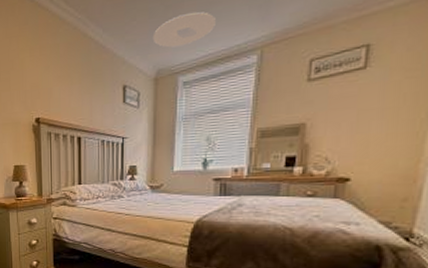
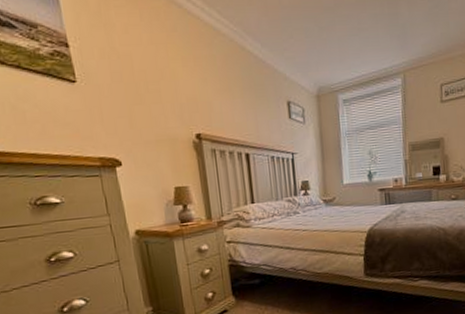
ceiling light: present [152,11,216,48] -> none [310,35,365,67]

